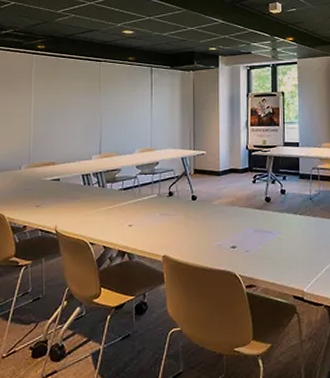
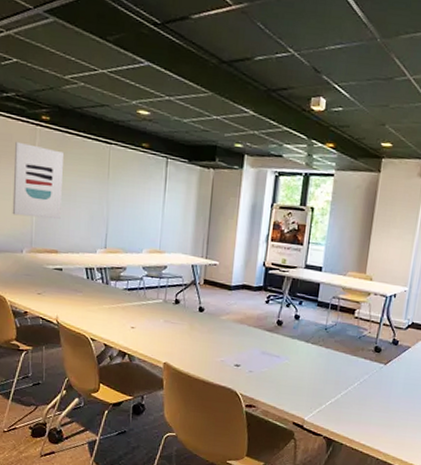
wall art: none [11,70,58,135] -> present [12,141,63,219]

